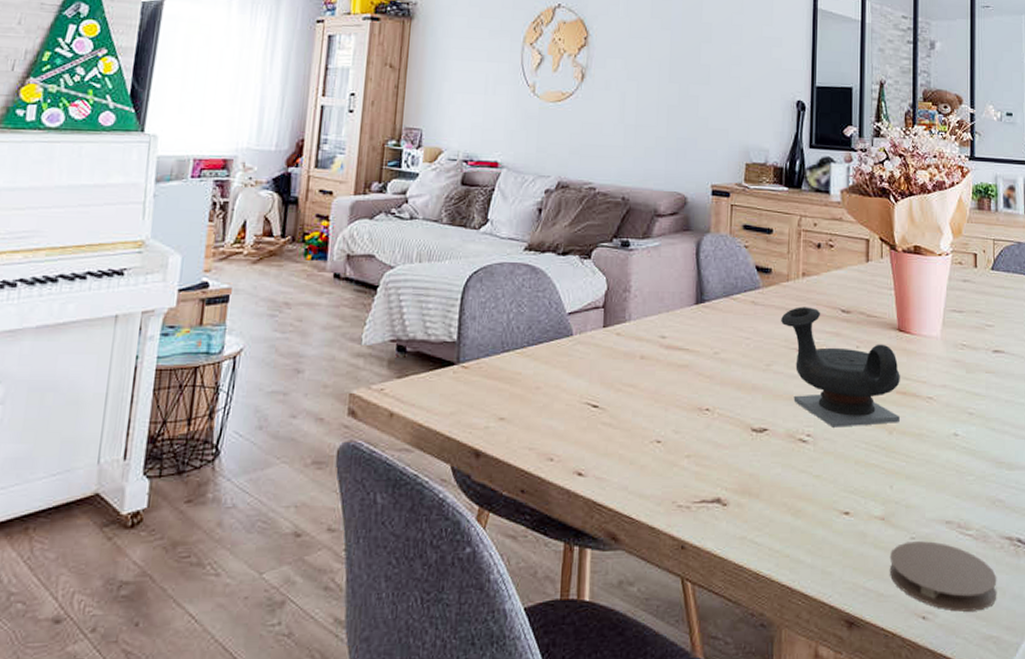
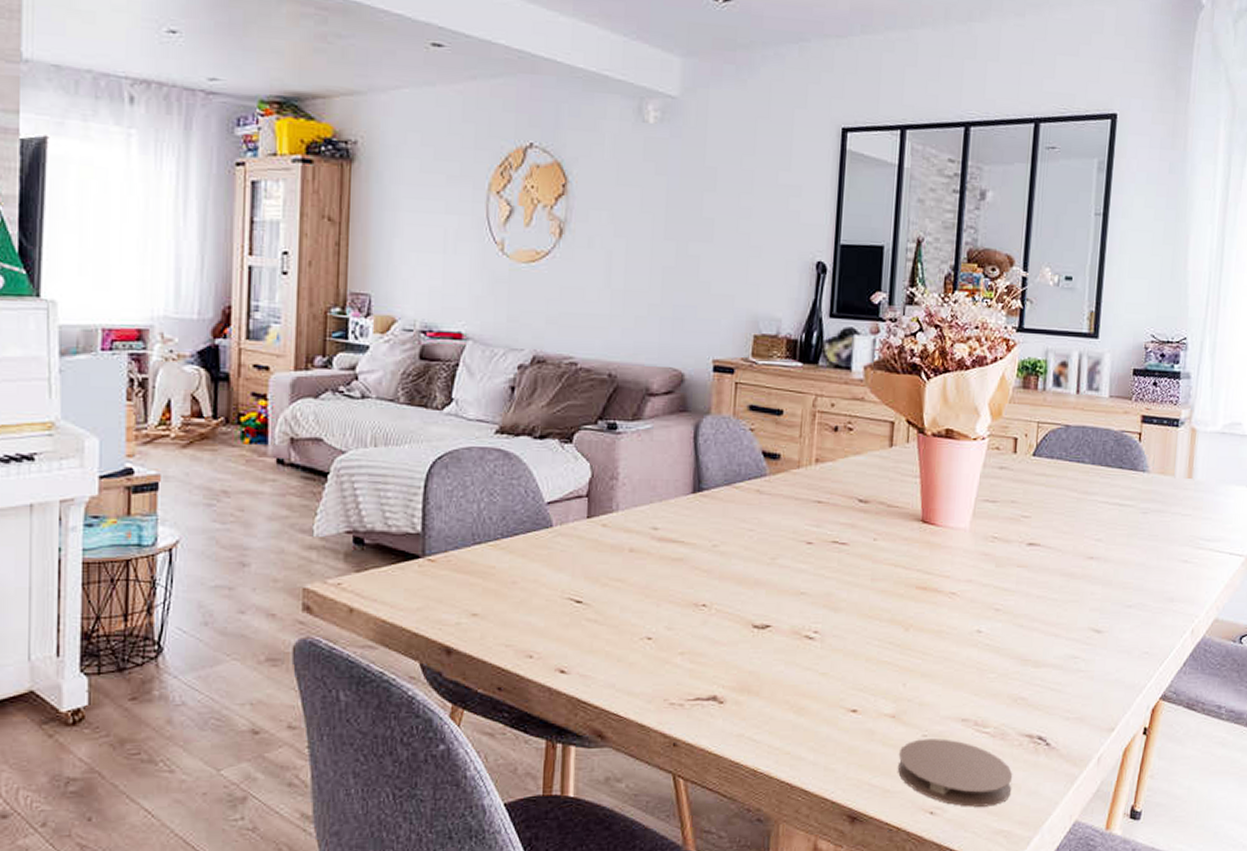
teapot: present [781,307,900,428] -> none [789,496,921,624]

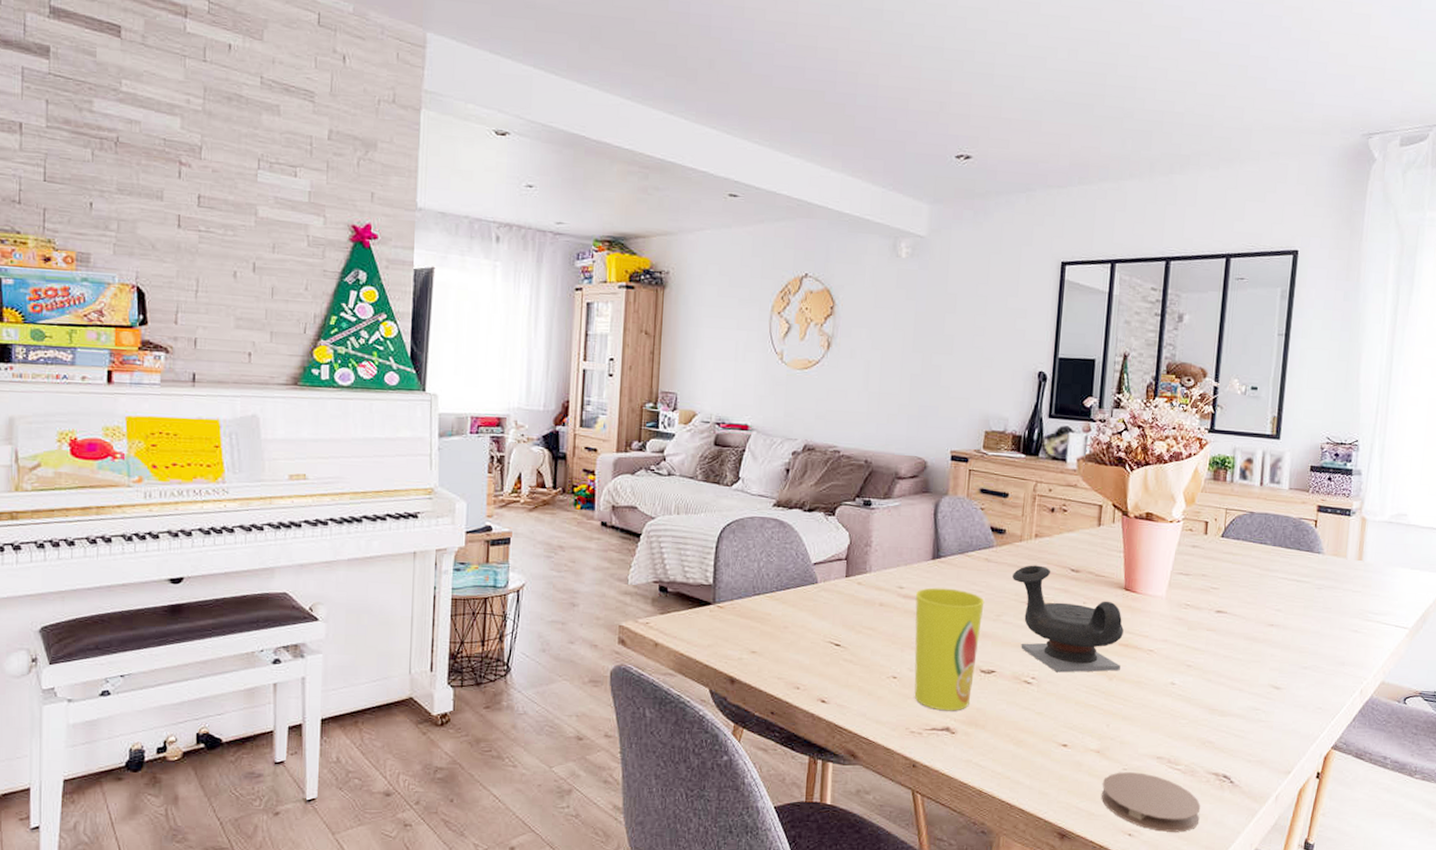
cup: none [672,527,756,677] -> present [914,587,985,711]
teapot: none [789,496,921,624] -> present [1012,565,1124,673]

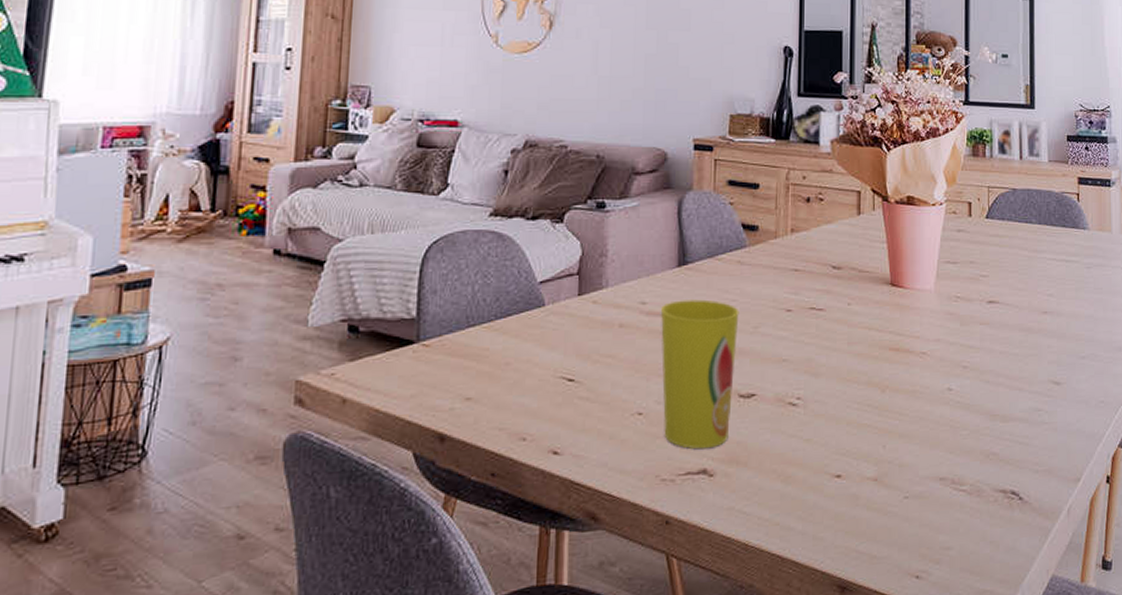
teapot: present [1012,565,1124,673] -> none [769,264,893,389]
coaster: present [1101,772,1201,832] -> none [882,499,991,569]

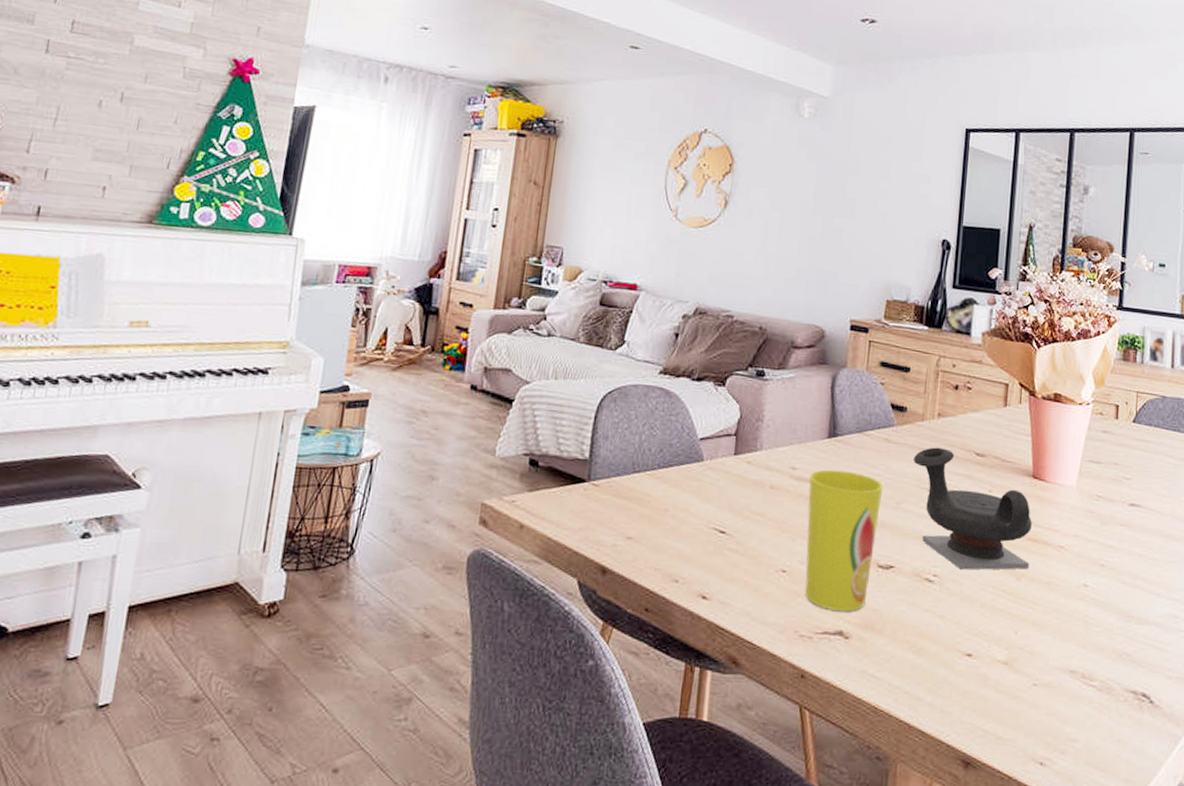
teapot: none [769,264,893,389] -> present [914,447,1032,570]

